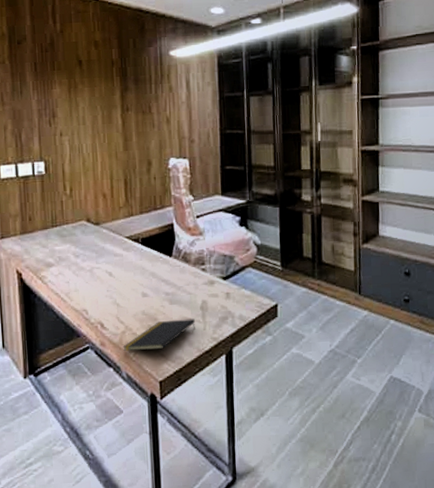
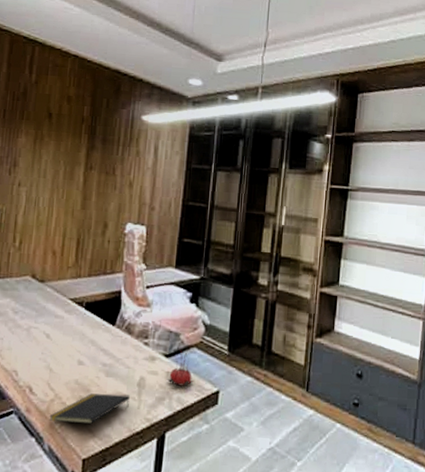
flower: none [227,269,253,306] -> present [166,348,194,387]

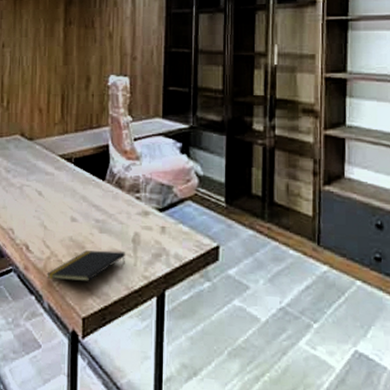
flower: present [166,348,194,387] -> none [162,201,191,243]

